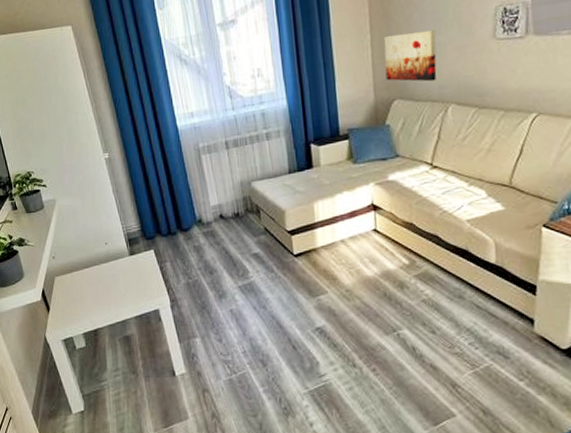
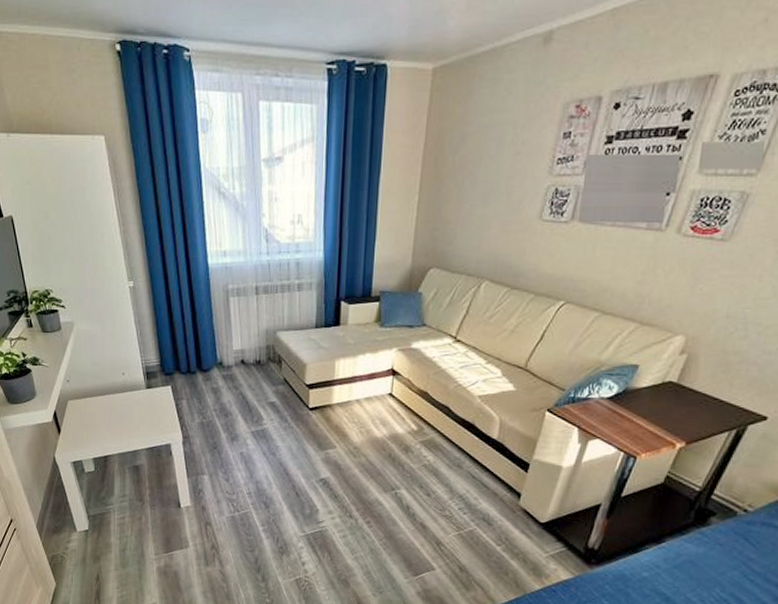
wall art: present [383,30,437,82] -> none [426,199,484,254]

